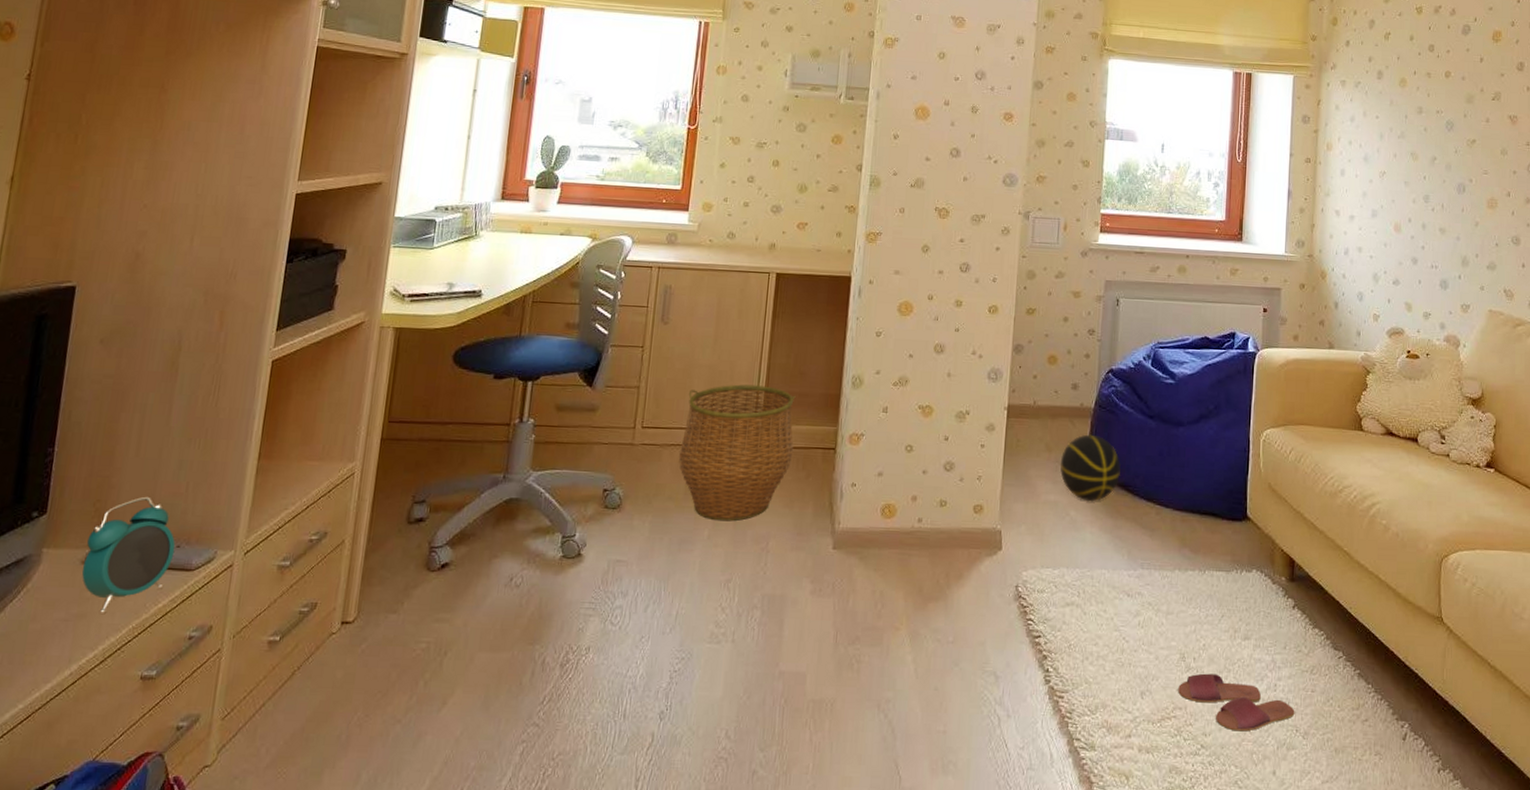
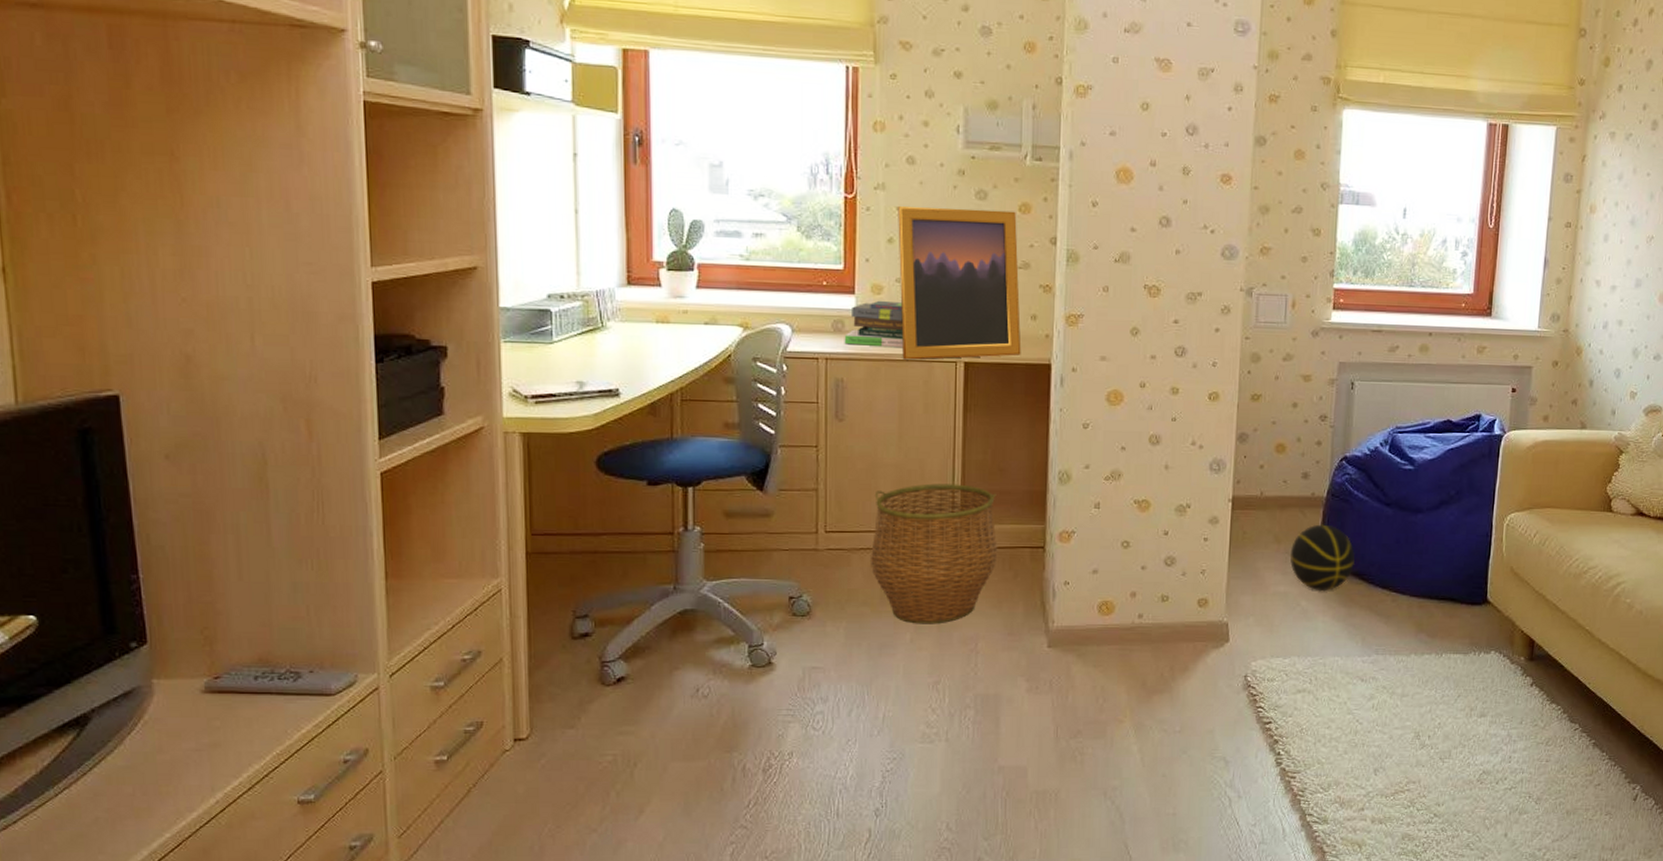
alarm clock: present [82,496,176,615] -> none [203,622,308,743]
books: none [675,217,728,259] -> present [844,300,904,348]
picture frame: none [723,137,830,270] -> present [898,206,1022,360]
slippers: present [1178,673,1295,732] -> none [1412,749,1529,800]

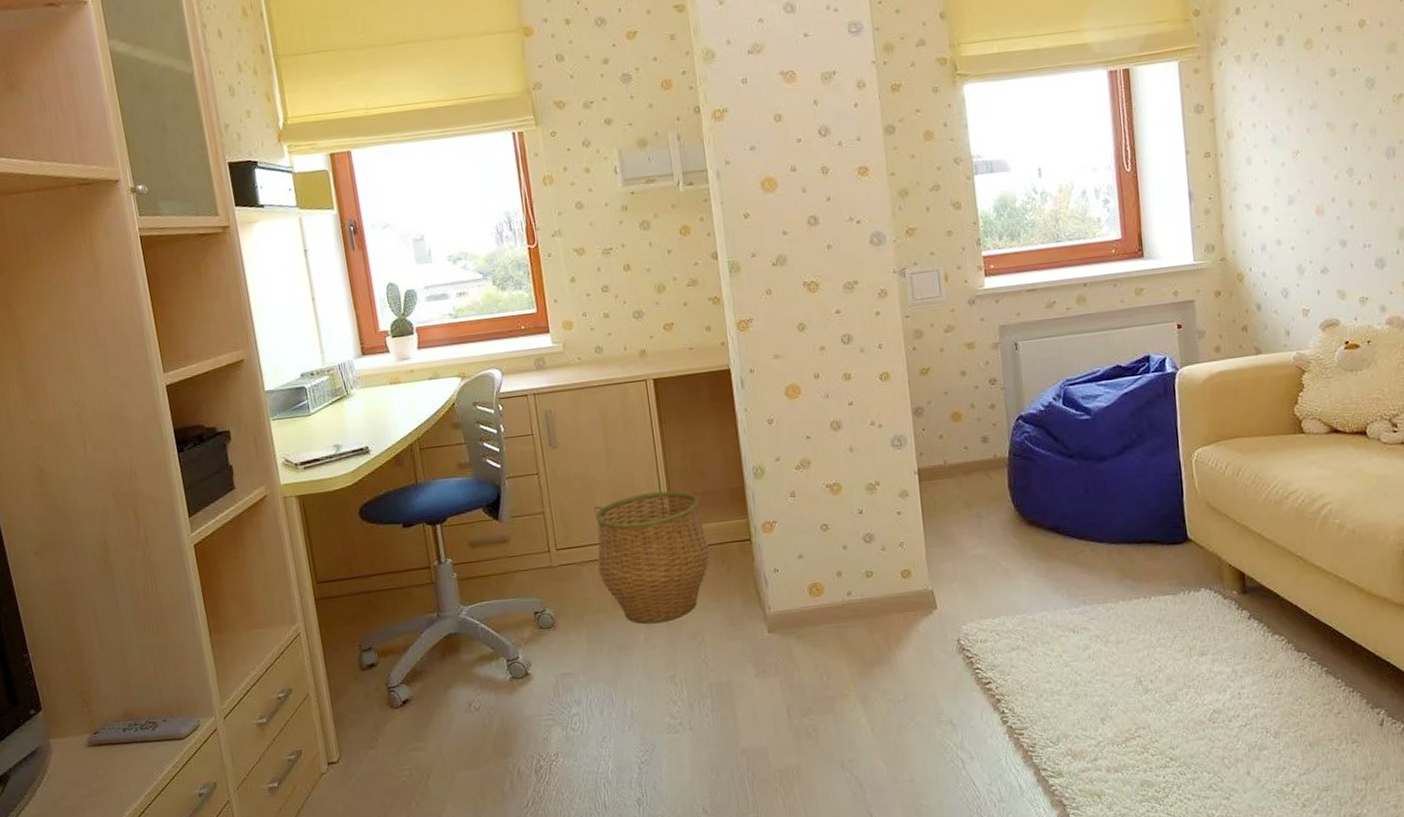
books: present [844,300,904,348] -> none [546,334,599,379]
picture frame: present [898,206,1022,360] -> none [575,235,702,385]
basketball: present [1289,524,1355,592] -> none [982,483,1048,550]

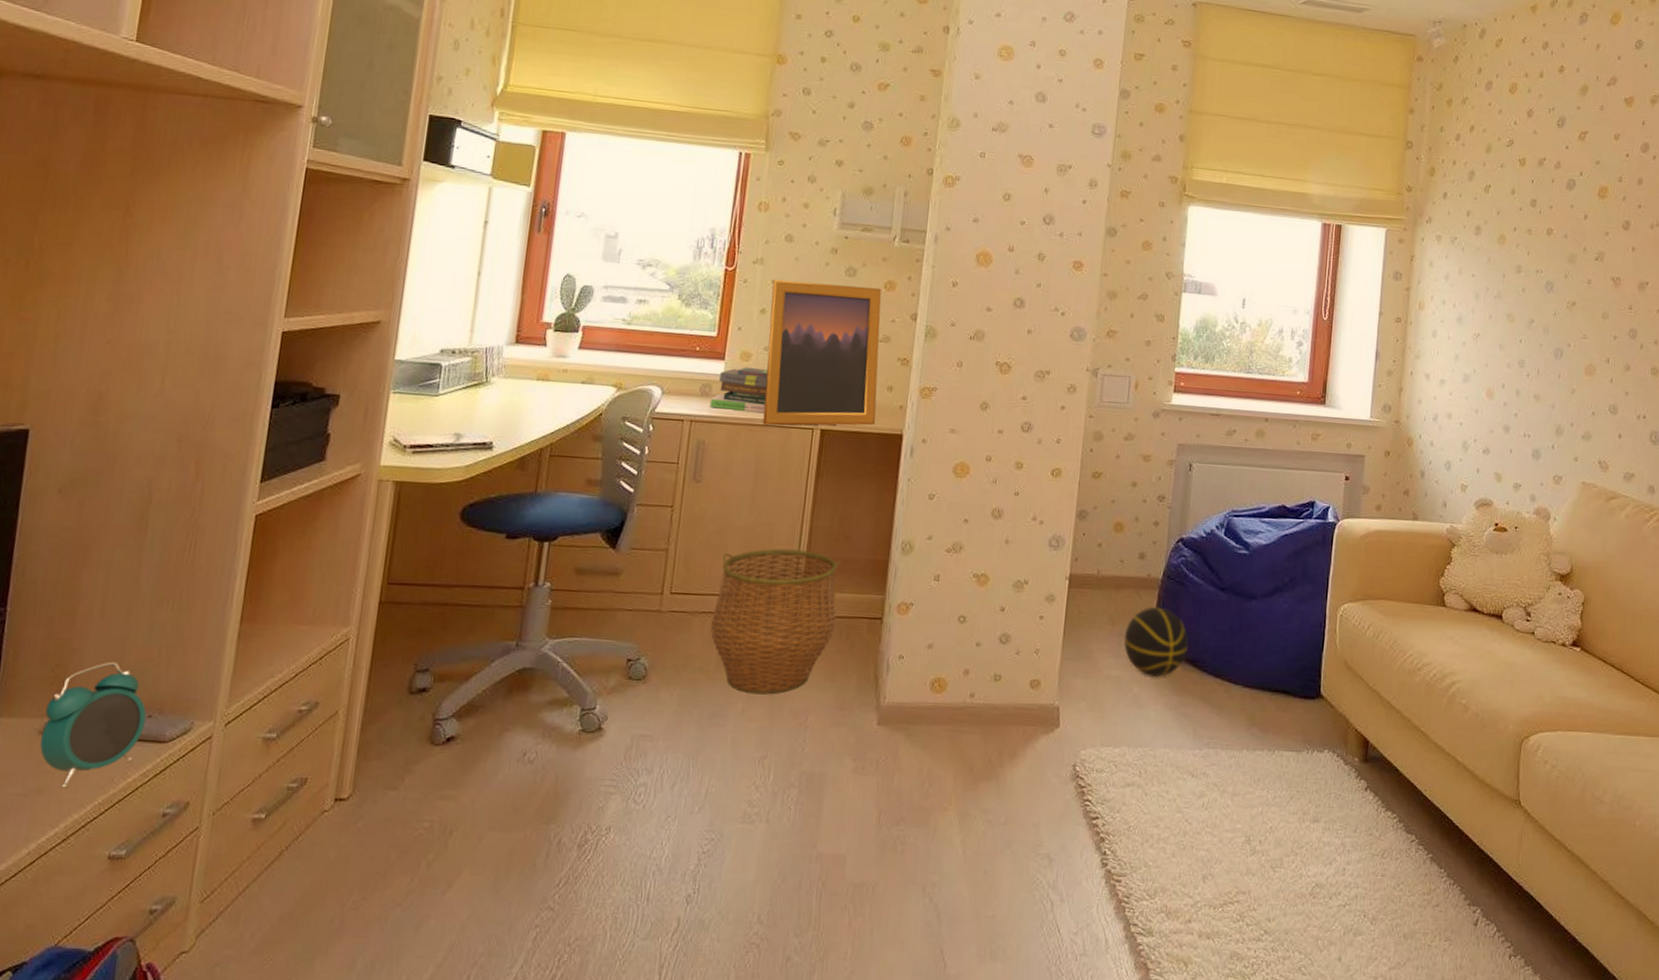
alarm clock: none [84,682,163,787] -> present [40,661,147,789]
books: none [546,334,599,379] -> present [709,366,768,414]
picture frame: none [575,235,702,385] -> present [762,280,882,426]
basketball: none [982,483,1048,550] -> present [1123,606,1189,678]

